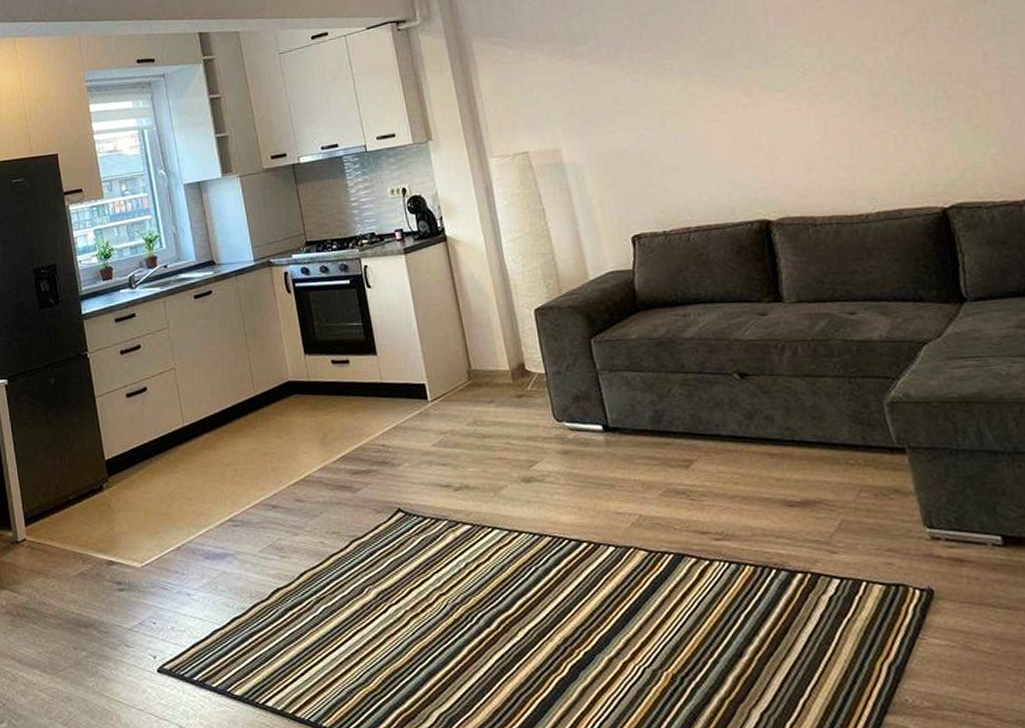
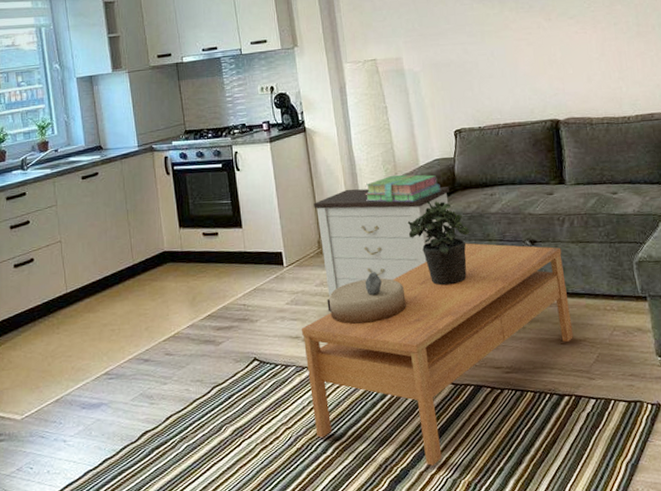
coffee table: none [452,375,805,651] -> present [301,243,573,466]
nightstand: none [460,306,635,456] -> present [314,187,452,312]
decorative bowl: none [484,409,581,473] -> present [329,272,406,325]
stack of books: none [522,291,618,325] -> present [365,174,441,203]
potted plant: none [577,323,658,428] -> present [407,201,469,286]

